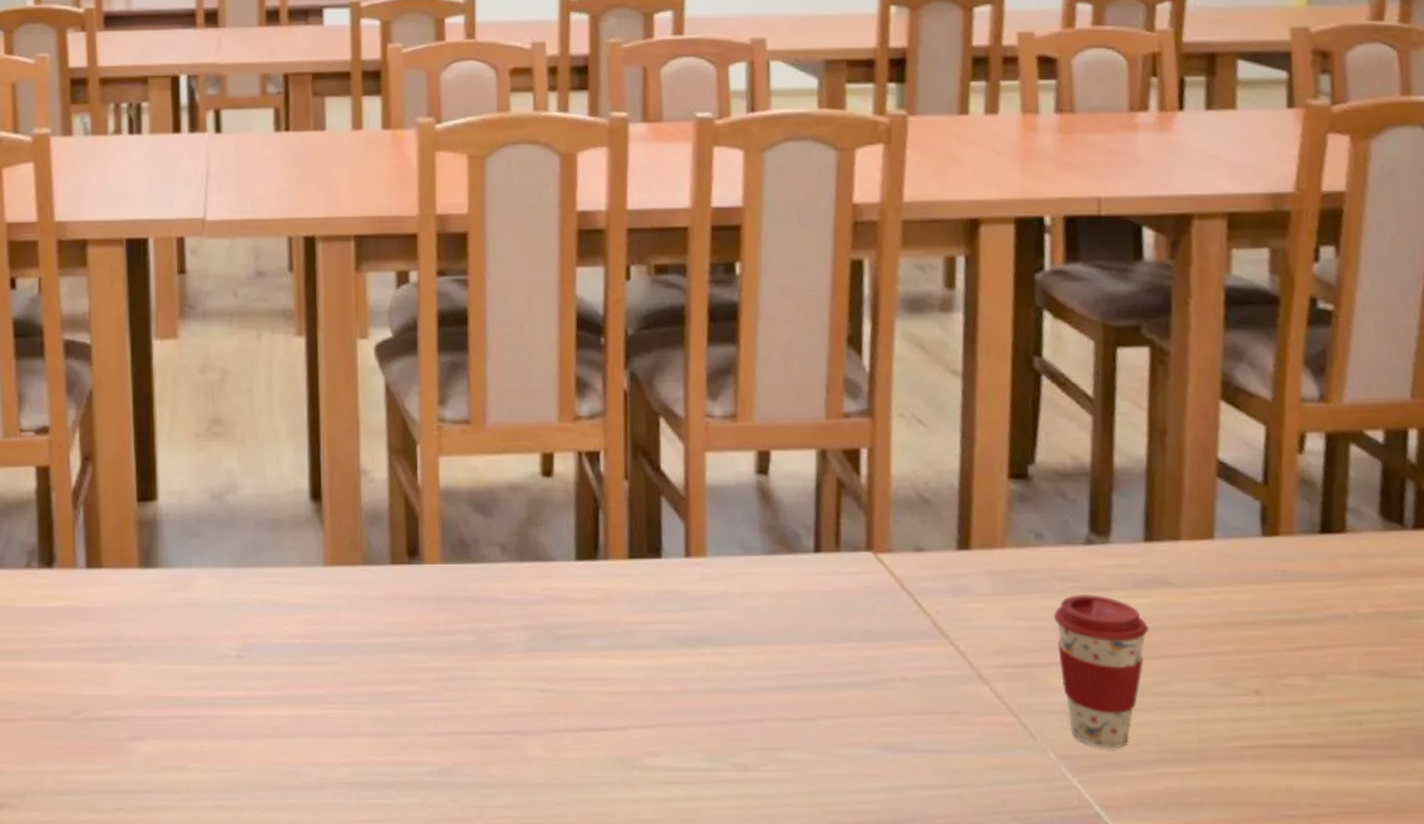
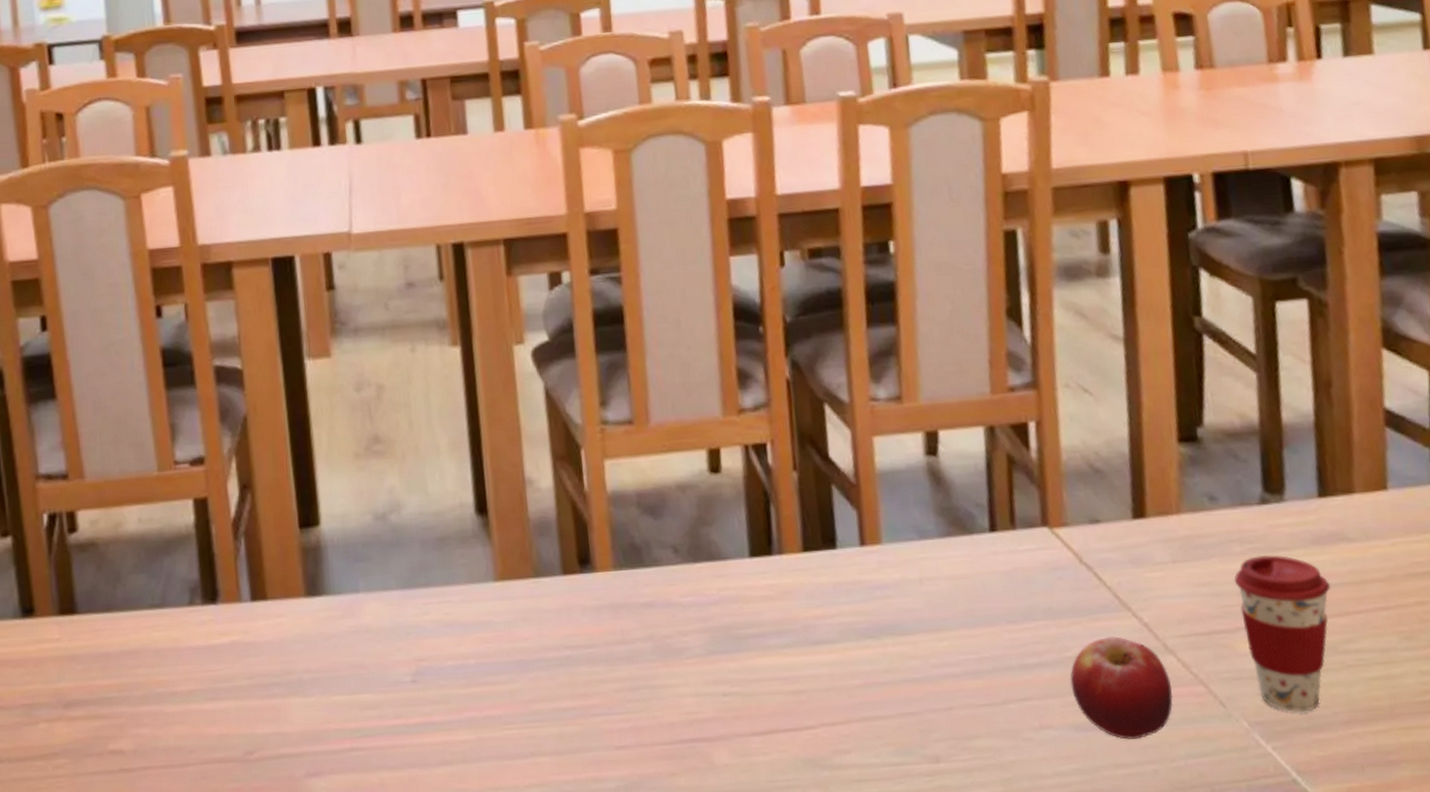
fruit: none [883,663,984,763] -> present [1070,636,1174,740]

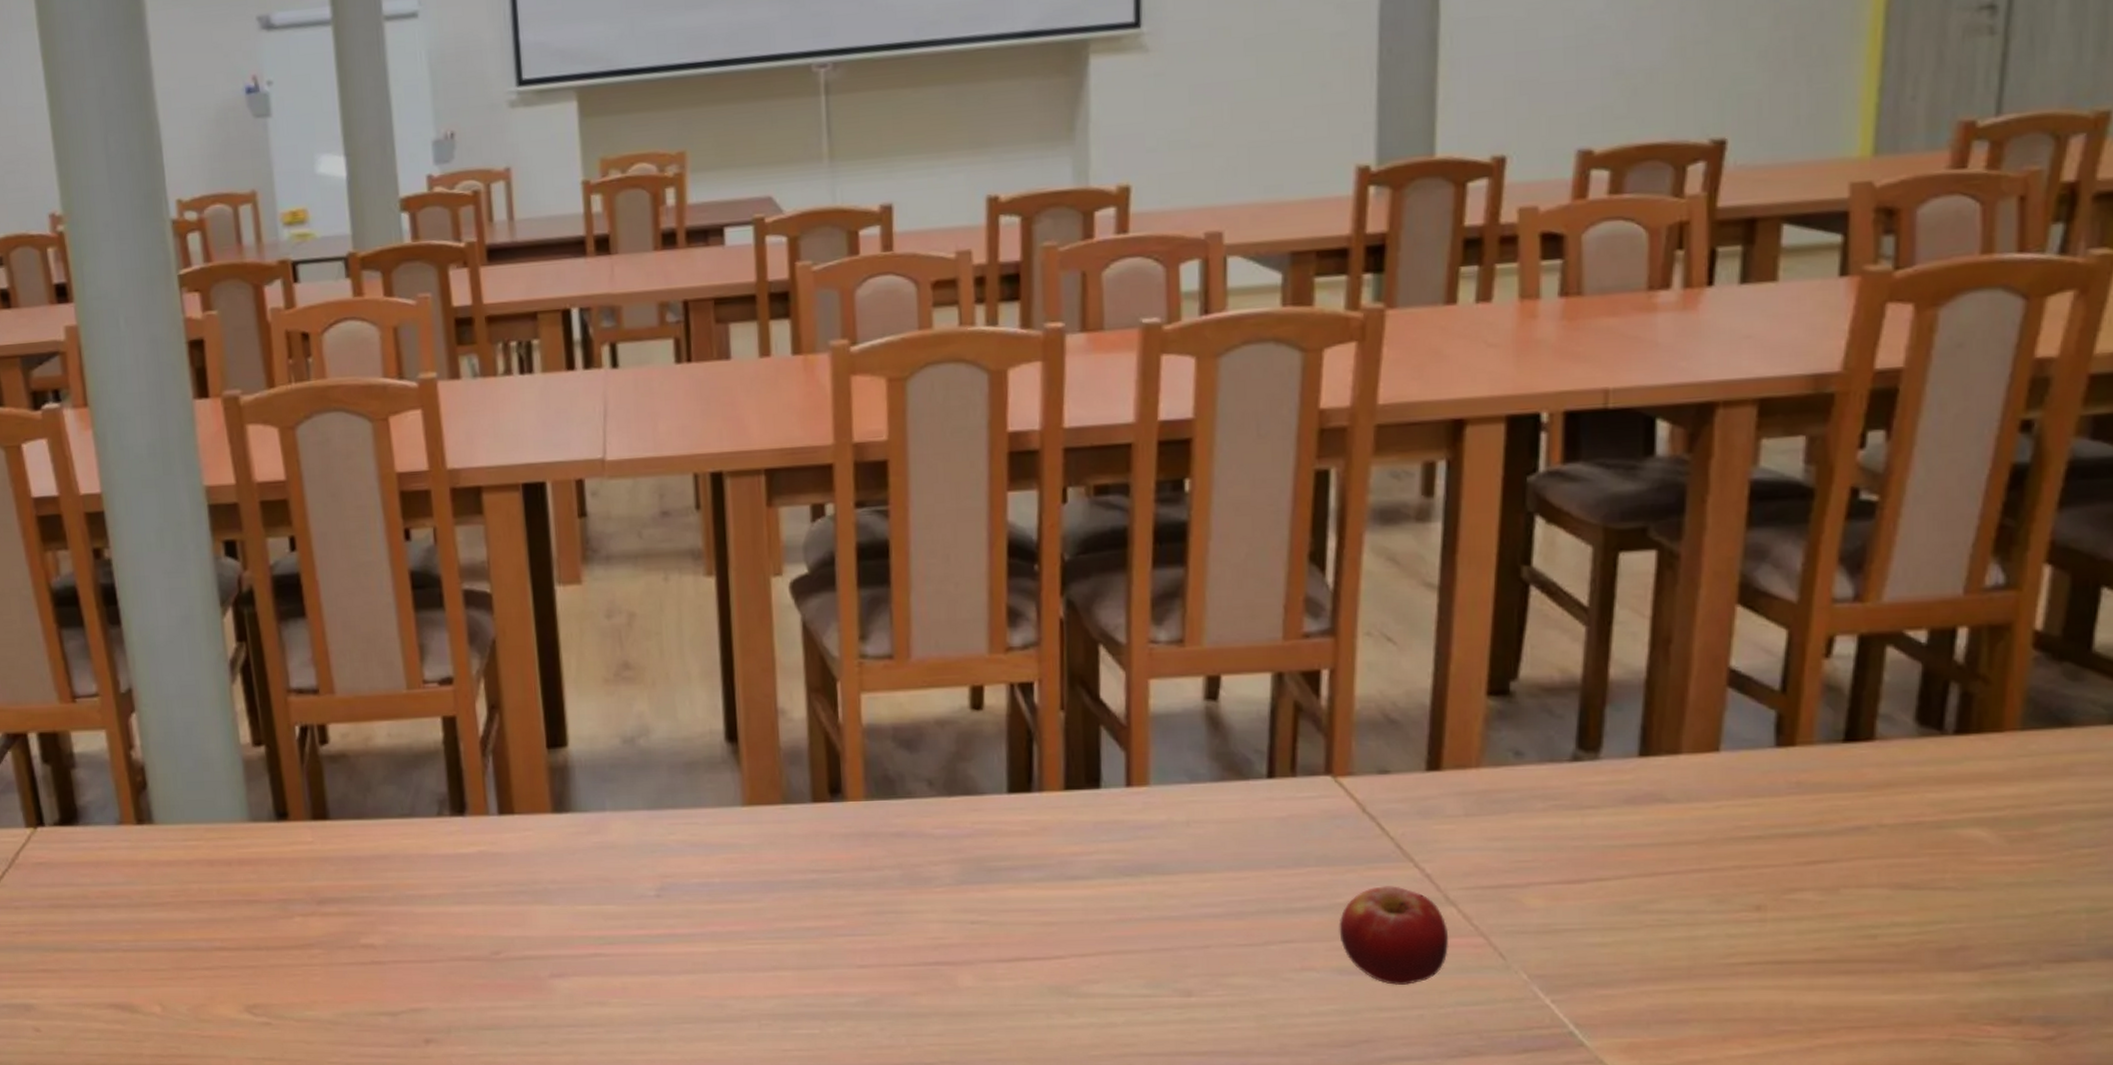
coffee cup: present [1234,554,1331,713] -> none [1531,812,1640,968]

